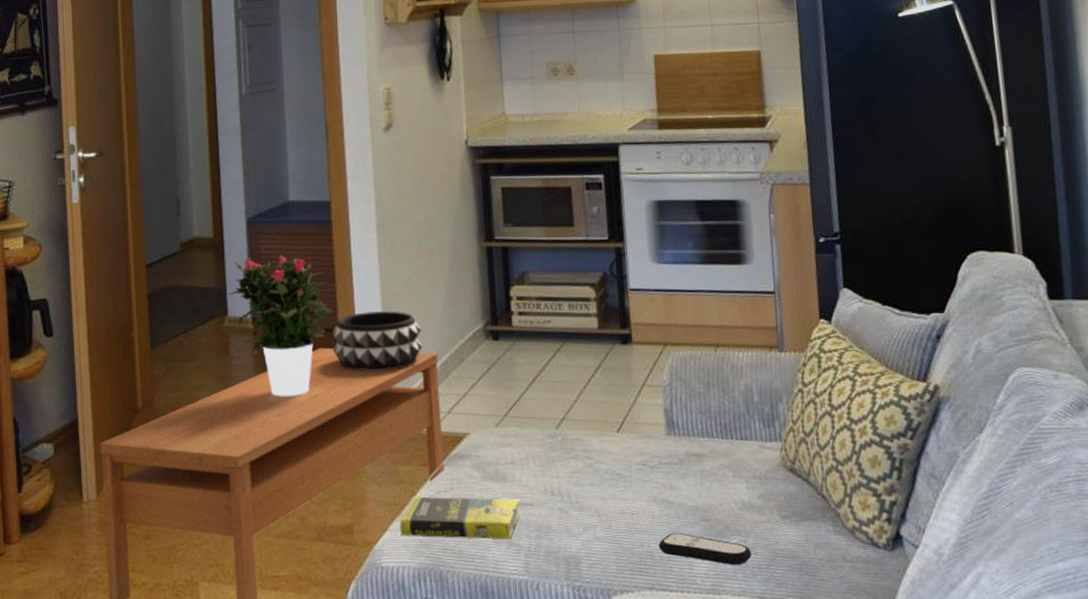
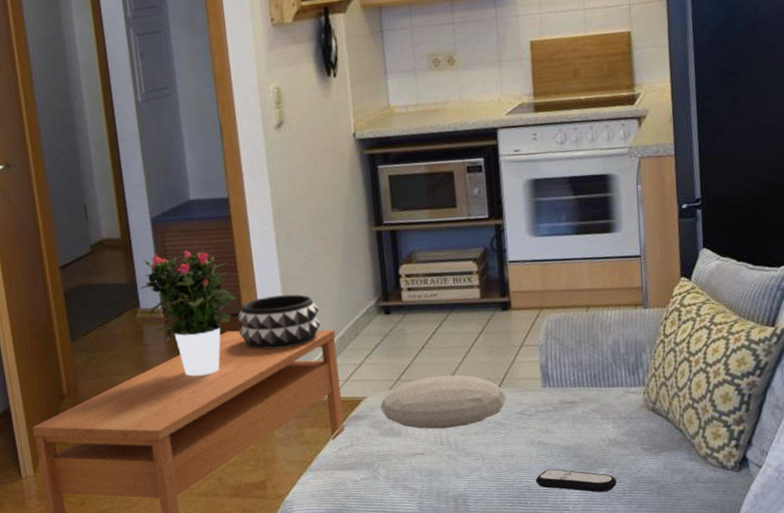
book: present [399,496,520,540] -> none [307,450,414,487]
cushion: none [485,414,627,477] -> present [380,375,507,429]

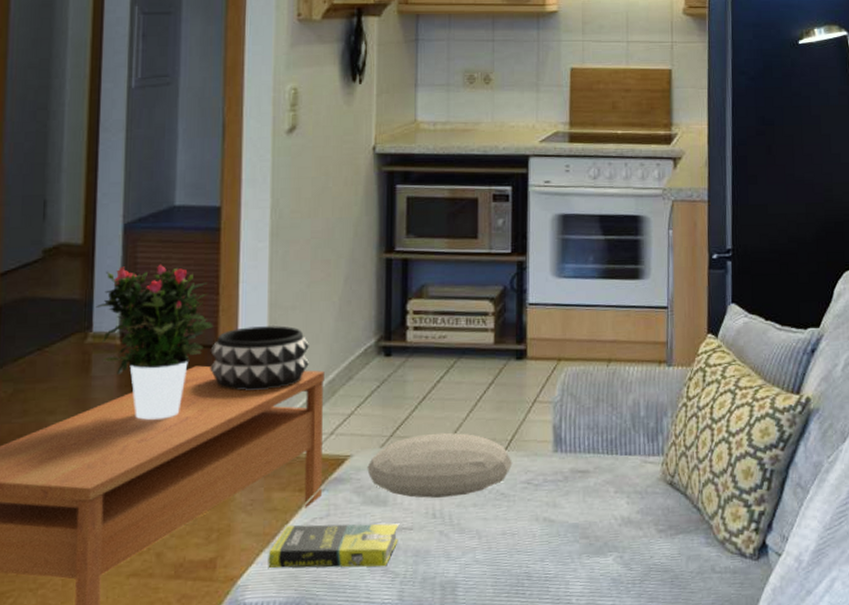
book: none [307,450,414,487] -> present [268,523,398,568]
remote control: present [535,468,617,492] -> none [537,551,627,582]

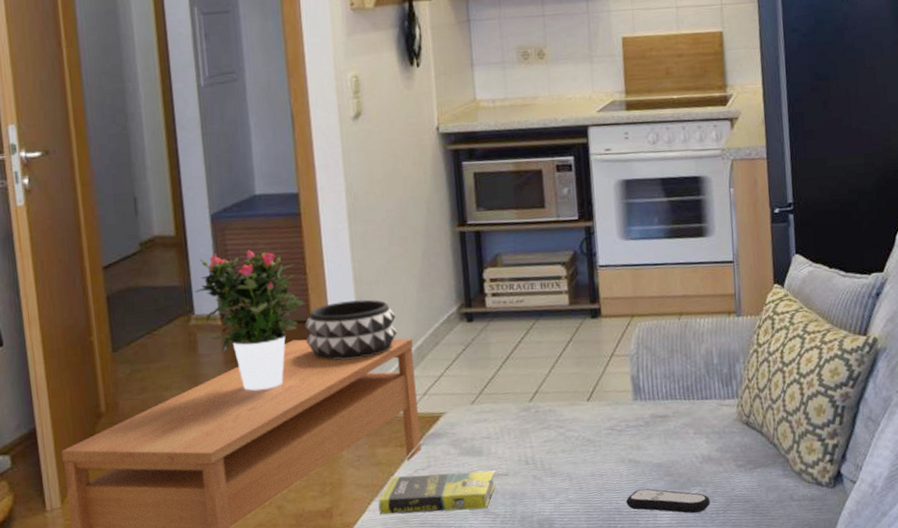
cushion: present [367,432,513,499] -> none [460,388,596,448]
remote control: none [537,551,627,582] -> present [626,488,710,513]

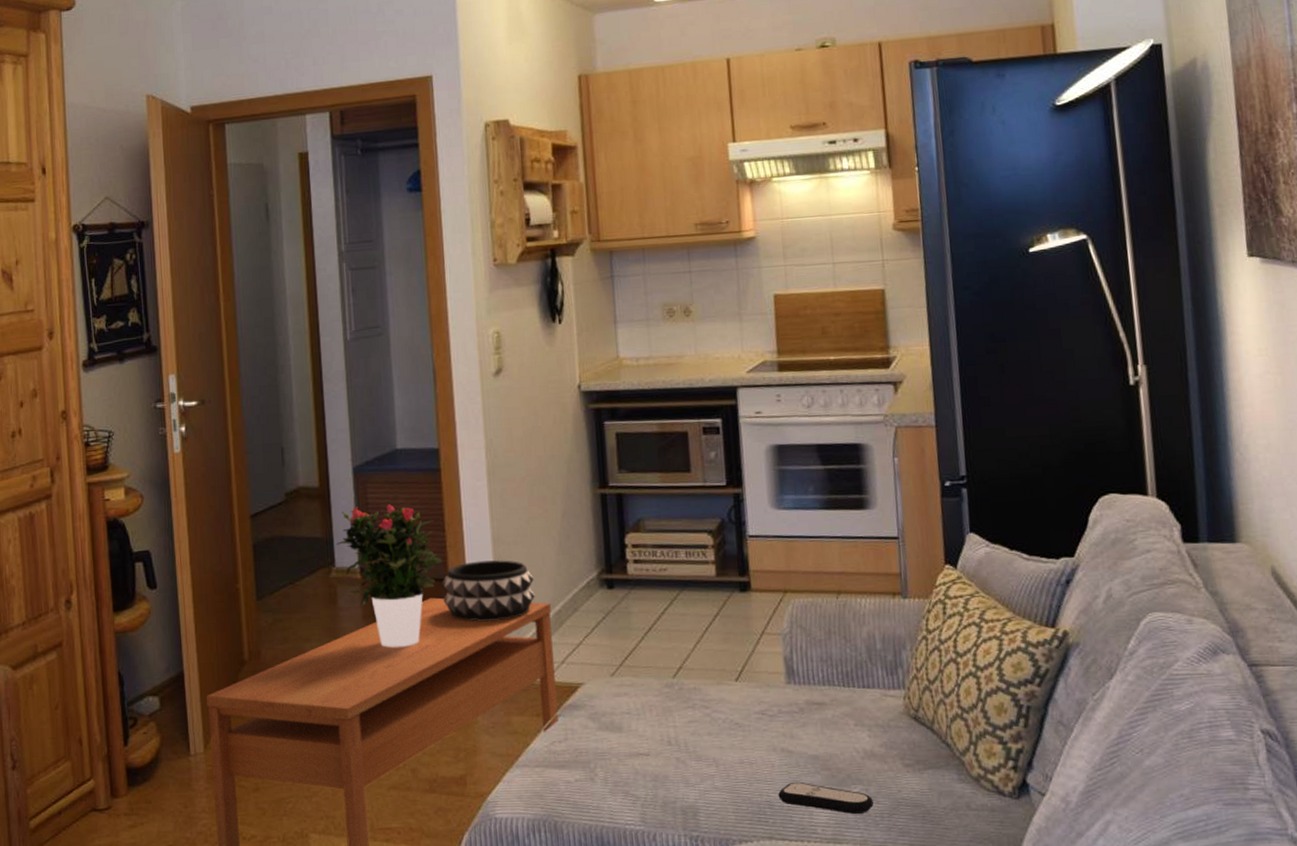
book: present [378,471,496,514] -> none [513,747,636,790]

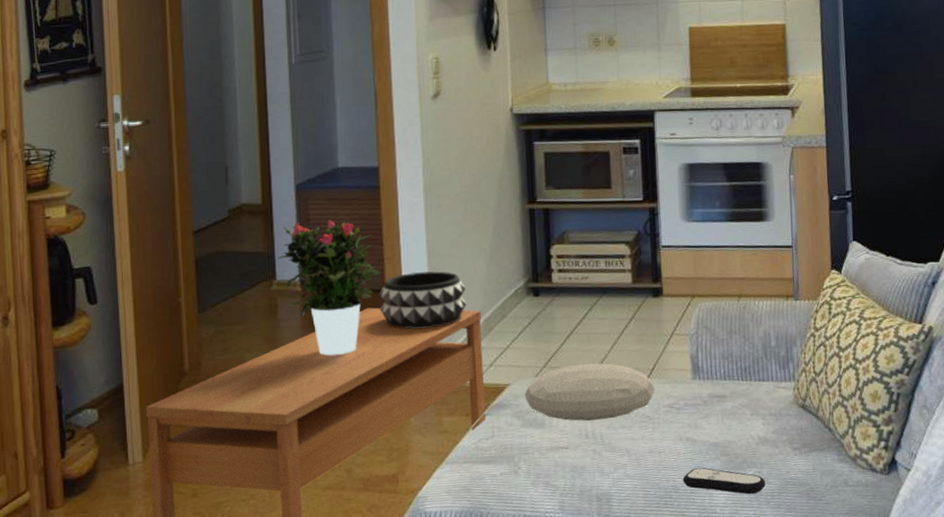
cushion: none [600,663,745,727] -> present [524,363,656,422]

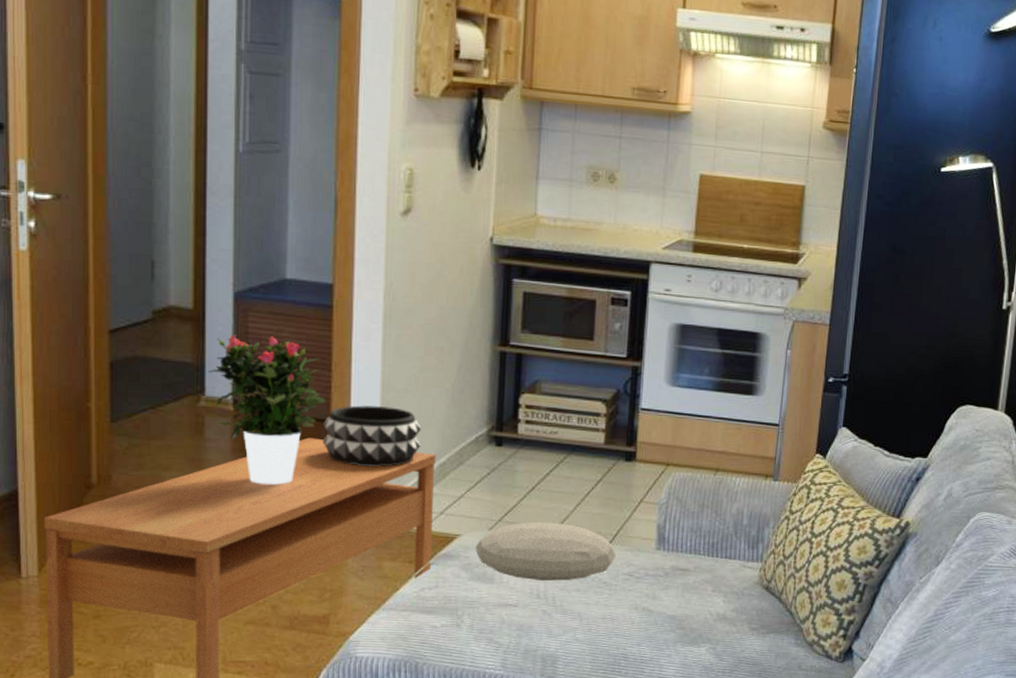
remote control: present [683,467,766,494] -> none [633,638,718,669]

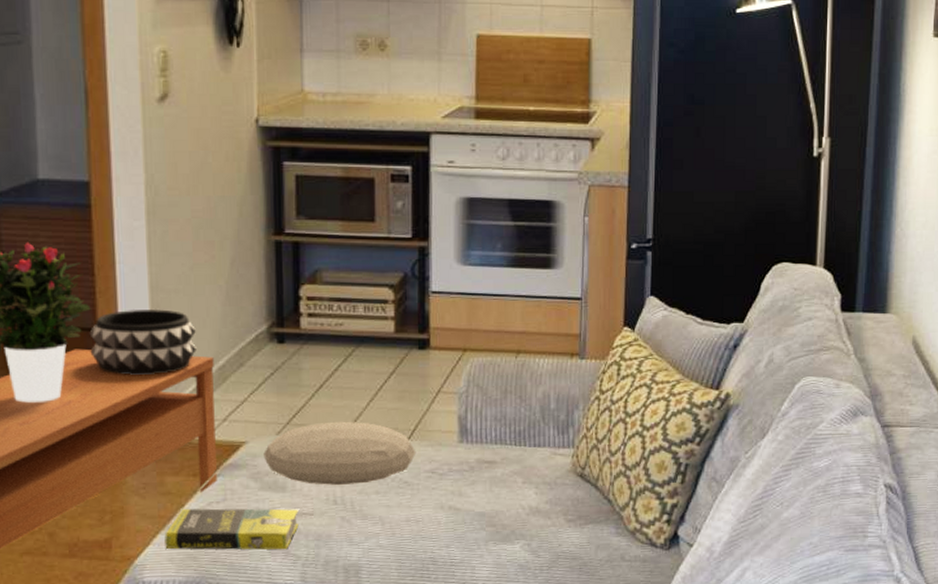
book: none [378,592,504,637] -> present [164,508,299,550]

